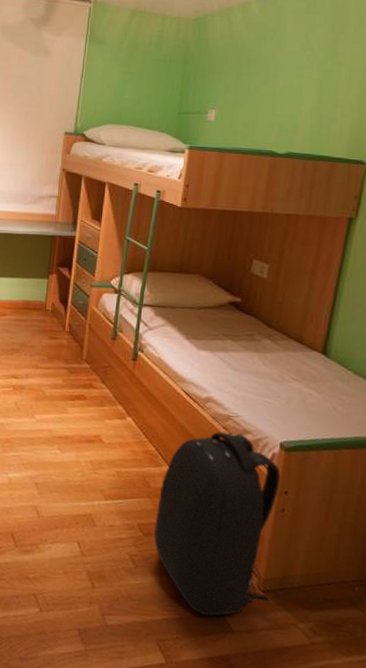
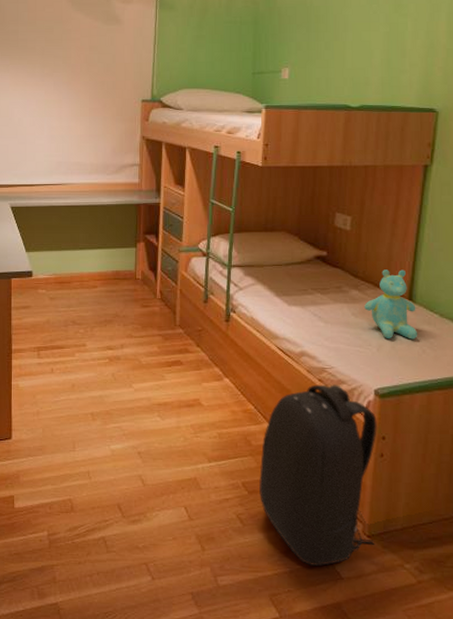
teddy bear: none [276,321,330,395] -> present [364,270,418,340]

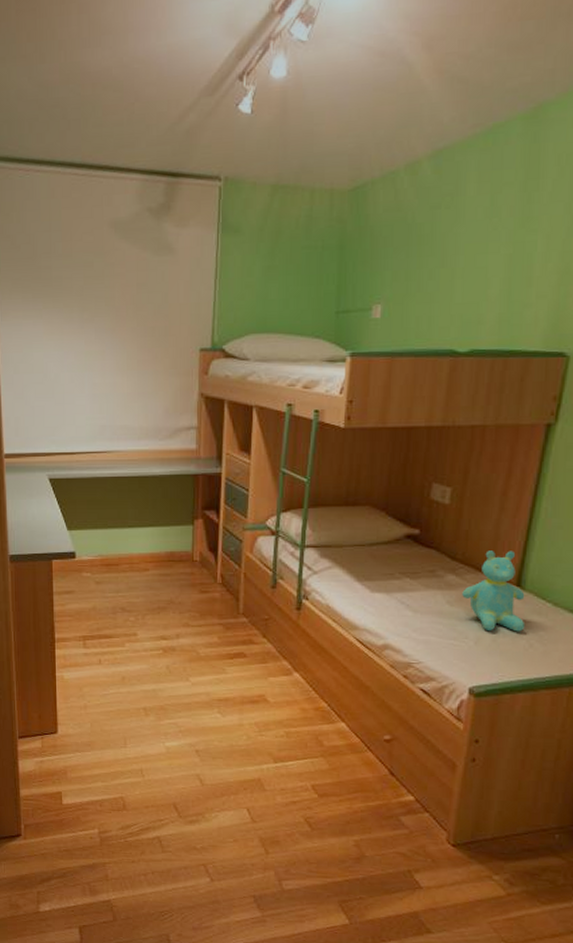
backpack: present [259,384,377,566] -> none [331,681,470,874]

